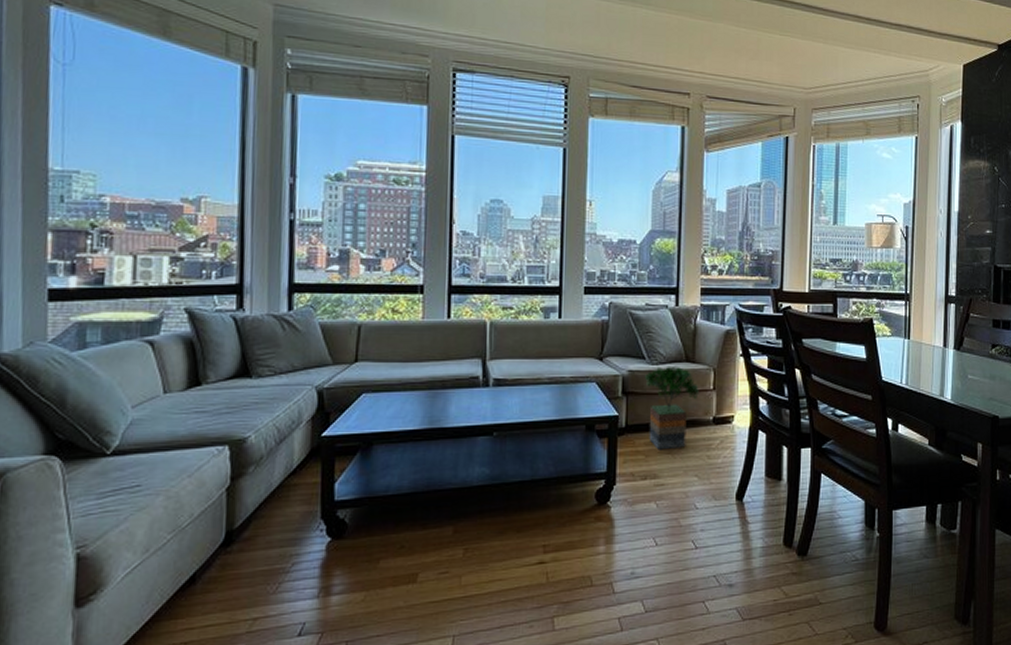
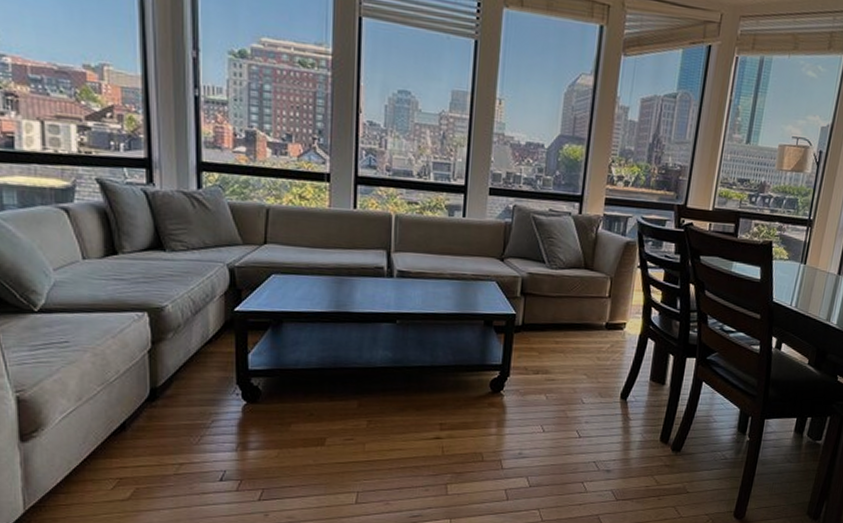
potted tree: present [644,365,699,450] -> none [542,271,595,349]

